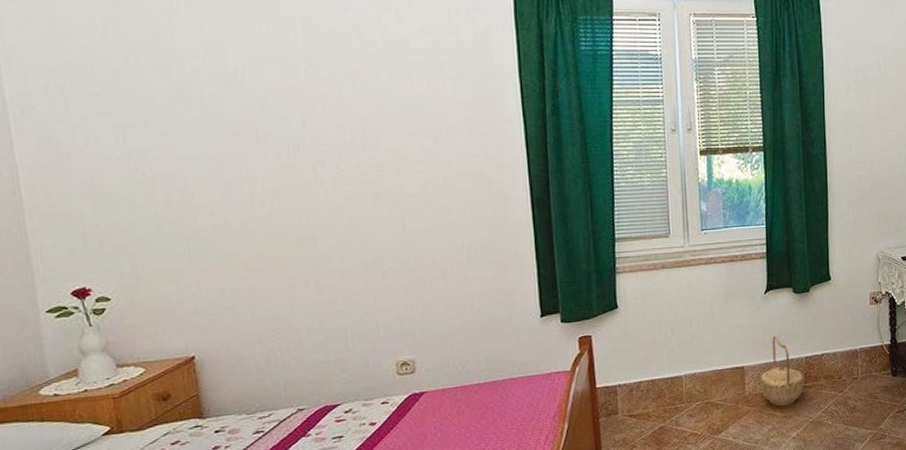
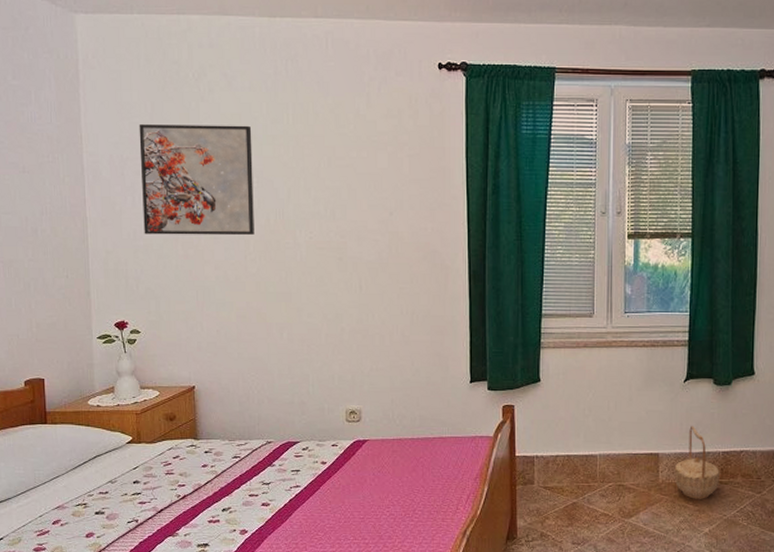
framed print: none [85,45,262,180] -> present [139,124,254,236]

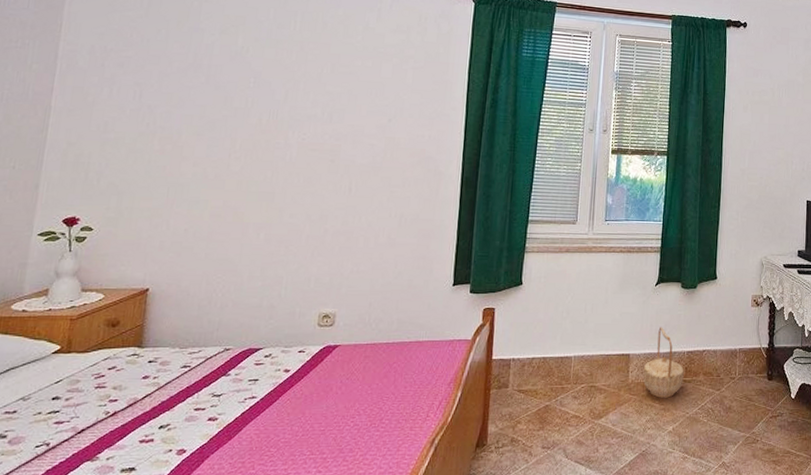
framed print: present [139,124,254,236] -> none [116,18,256,134]

